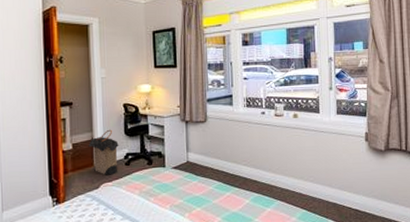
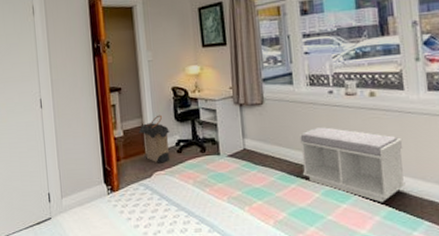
bench: none [235,143,316,206] -> present [299,127,406,203]

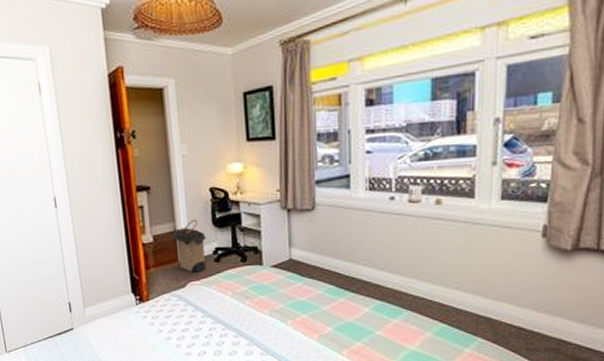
bench: present [299,127,406,203] -> none [352,237,466,319]

